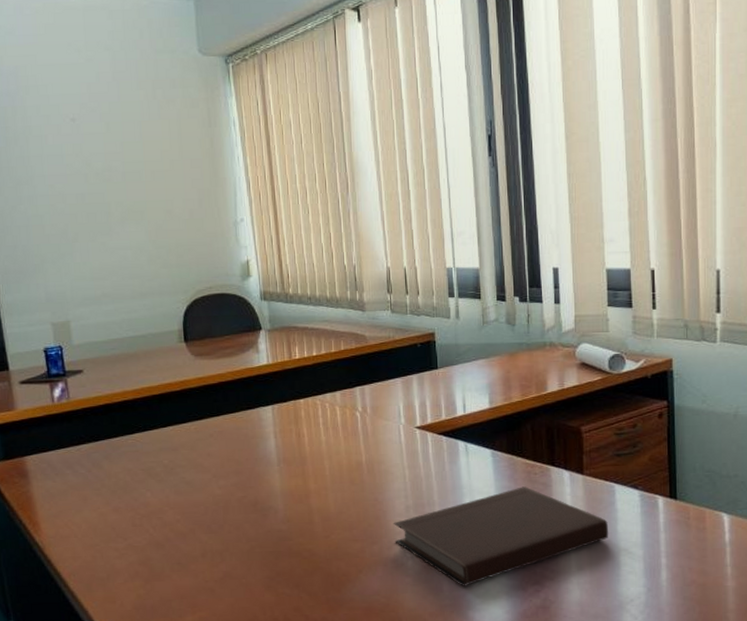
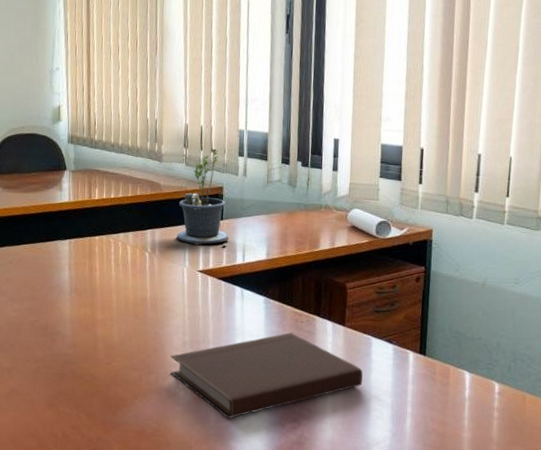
potted plant: none [387,291,447,399] -> present [176,148,229,247]

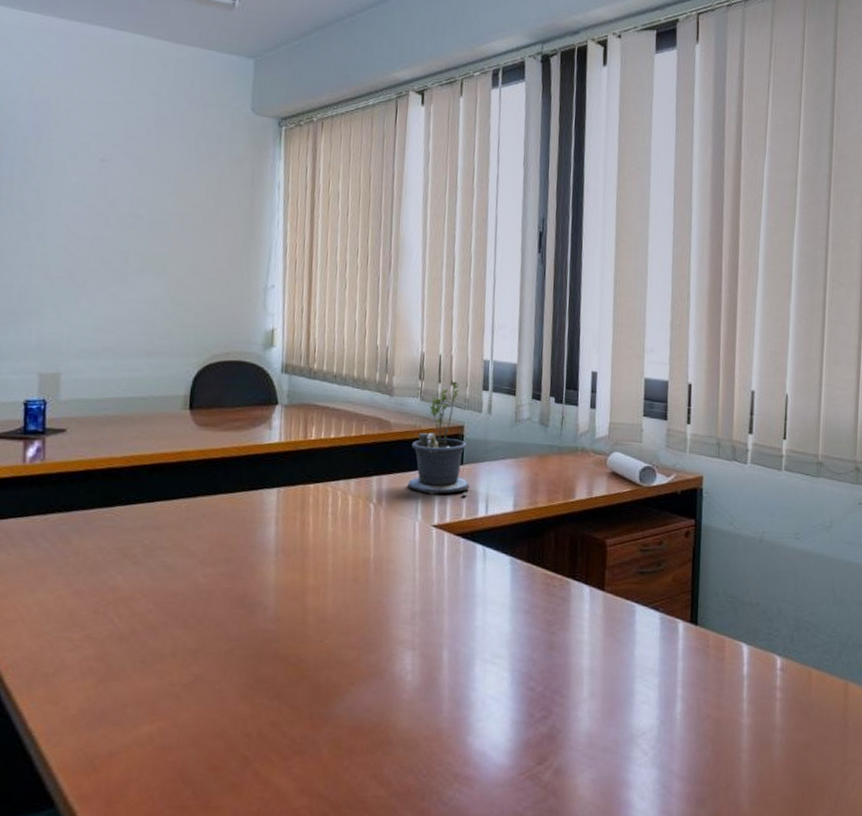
notebook: present [169,332,363,419] -> none [395,599,626,708]

